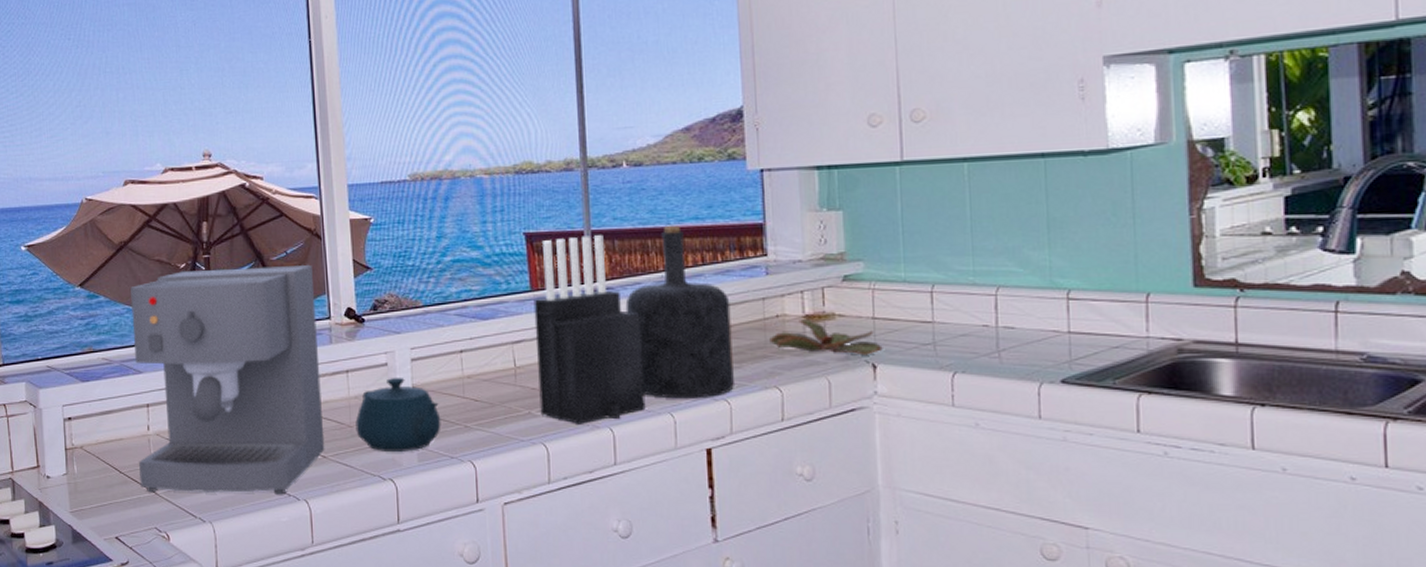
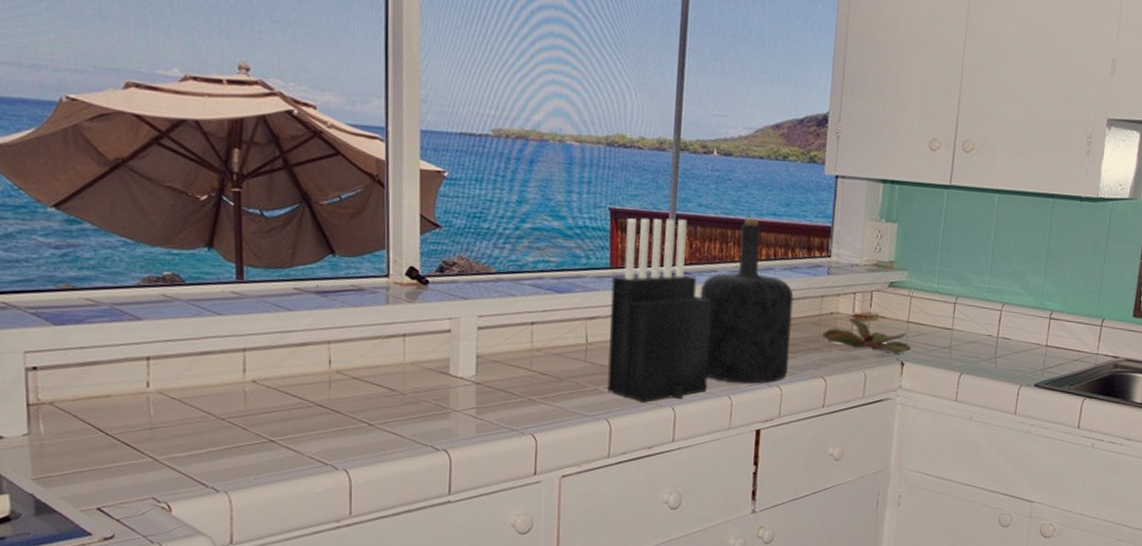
coffee maker: present [130,265,325,495] -> none [129,204,373,464]
teapot: present [355,377,441,451] -> none [409,345,505,422]

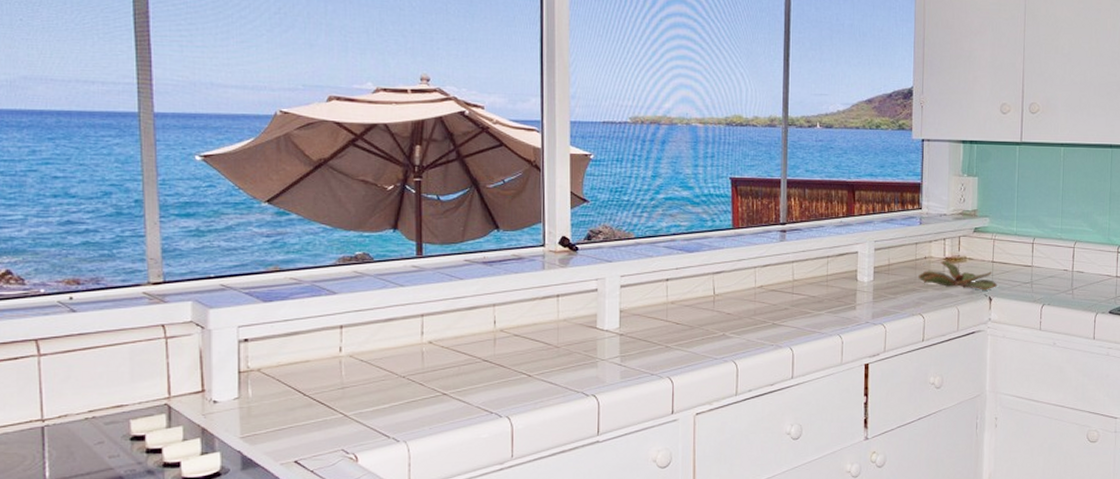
knife block: present [607,218,712,403] -> none [733,184,821,344]
bottle: present [699,219,794,384] -> none [810,180,892,323]

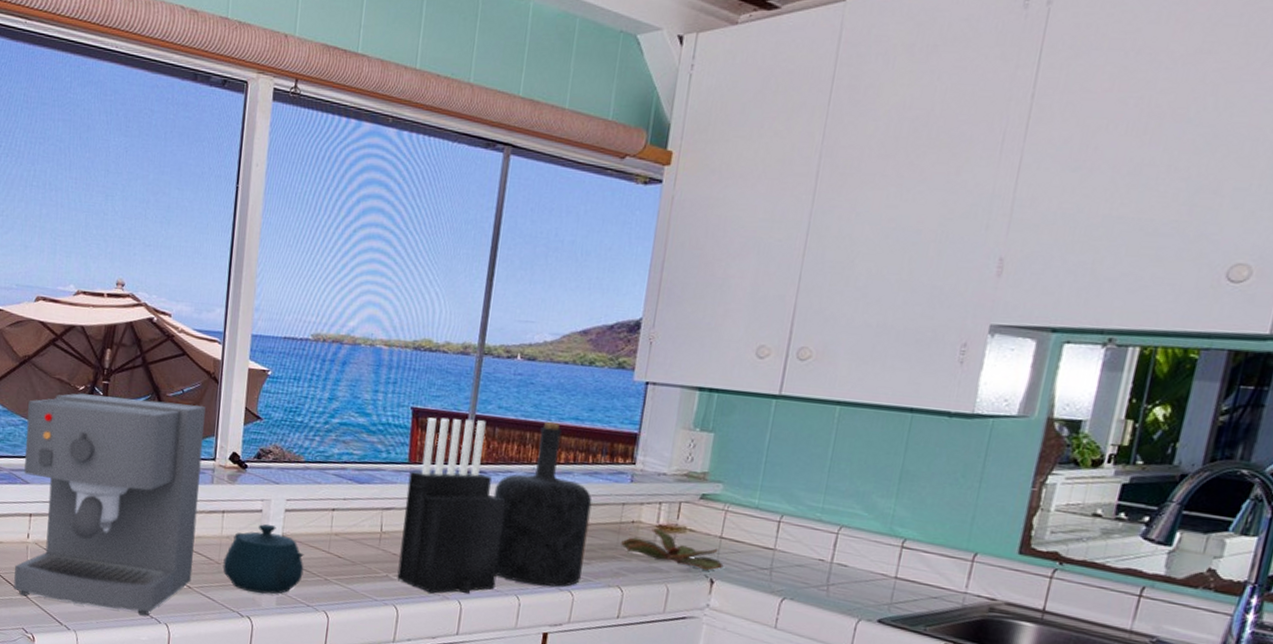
coffee maker: none [327,193,531,414] -> present [13,393,206,616]
teapot: none [562,301,645,370] -> present [223,524,304,594]
knife block: none [733,184,821,344] -> present [397,417,506,595]
bottle: none [810,180,892,323] -> present [493,422,592,587]

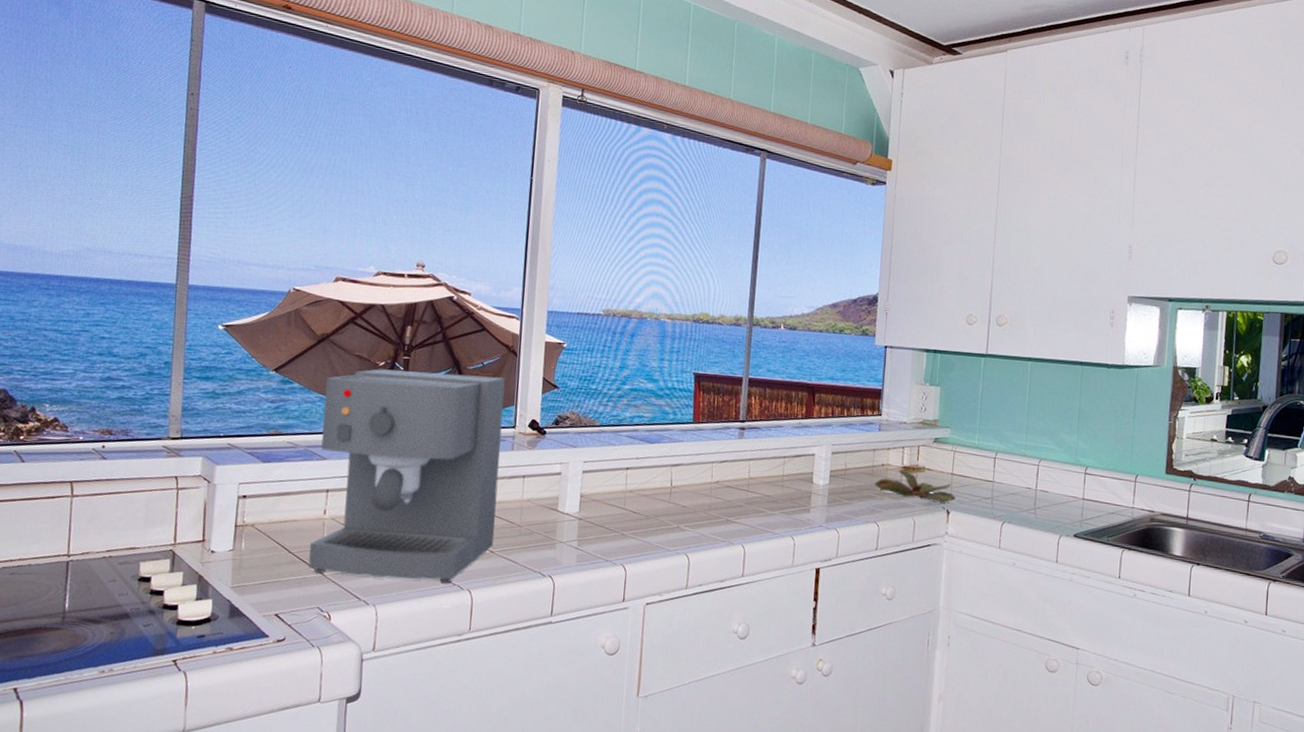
teapot: present [223,524,304,594] -> none [524,485,602,553]
knife block: present [397,417,506,595] -> none [687,381,778,540]
bottle: present [493,422,592,587] -> none [767,382,849,526]

